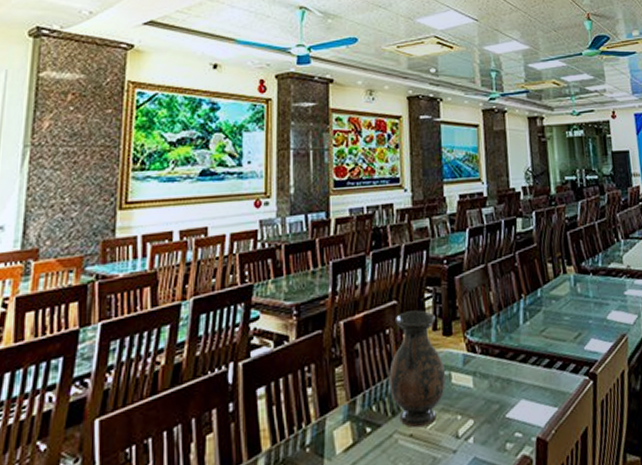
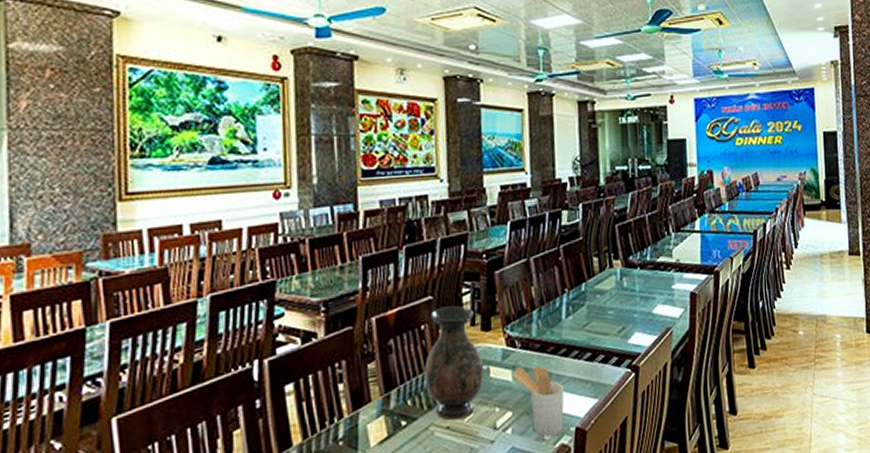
utensil holder: none [474,372,525,448] -> present [513,366,565,437]

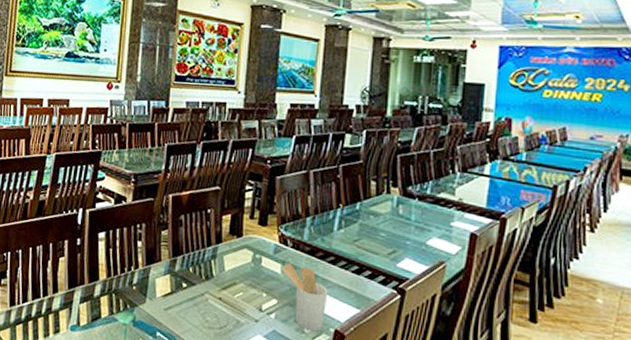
vase: present [425,305,484,421] -> none [206,197,256,295]

